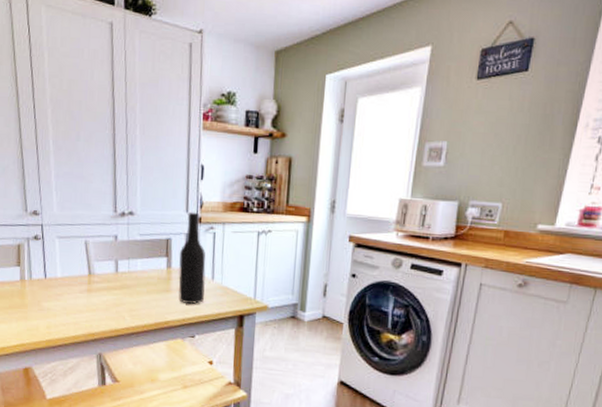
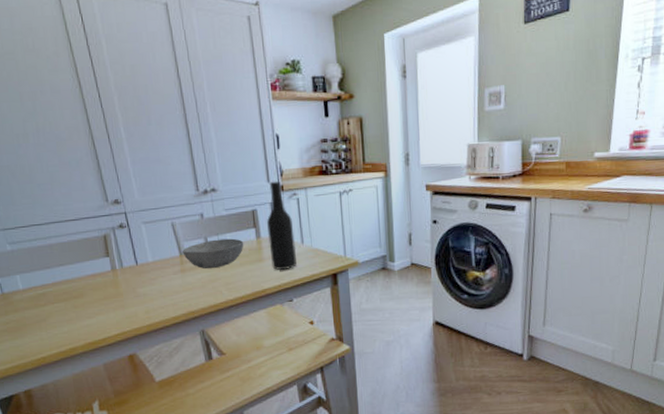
bowl: none [92,263,154,293] -> present [182,238,244,269]

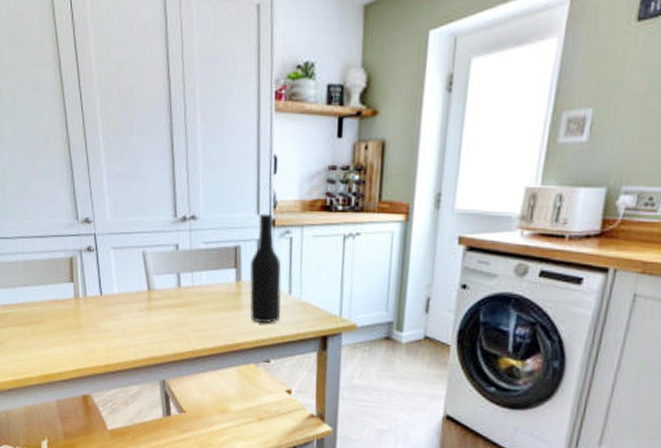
bowl: present [182,238,244,269] -> none [151,276,221,311]

